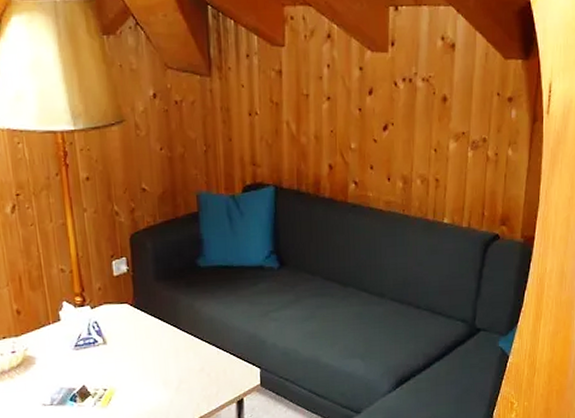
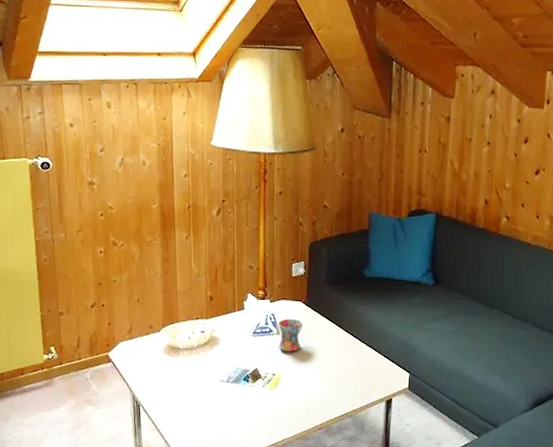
mug: none [103,324,133,362] -> present [278,318,303,351]

